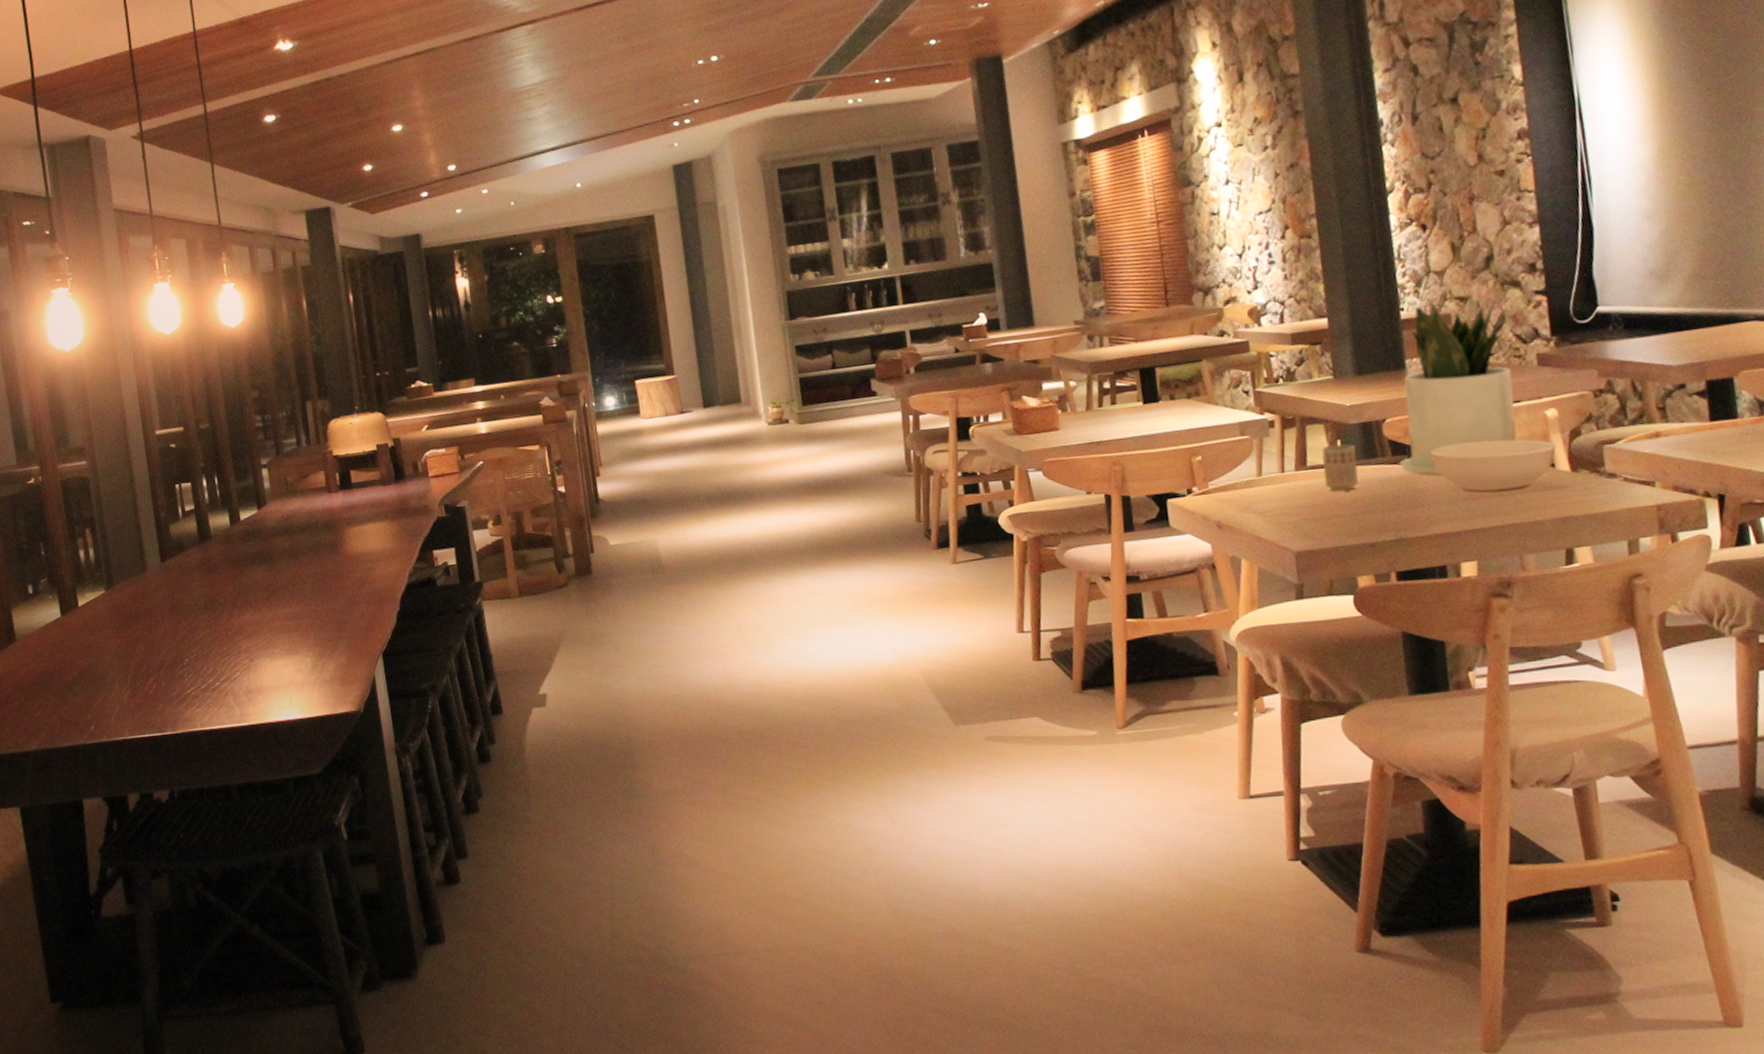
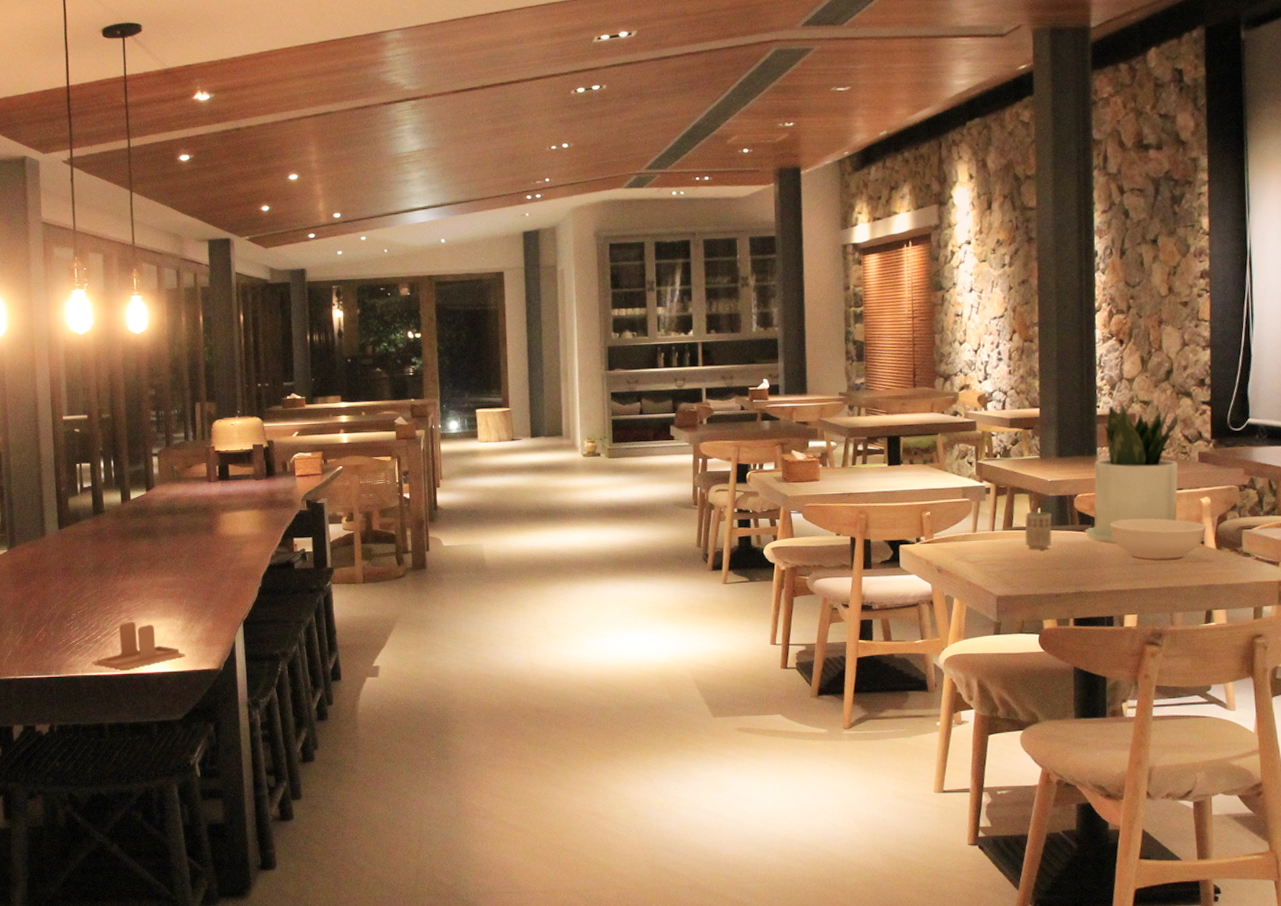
napkin holder: none [211,662,319,721] -> present [92,621,185,671]

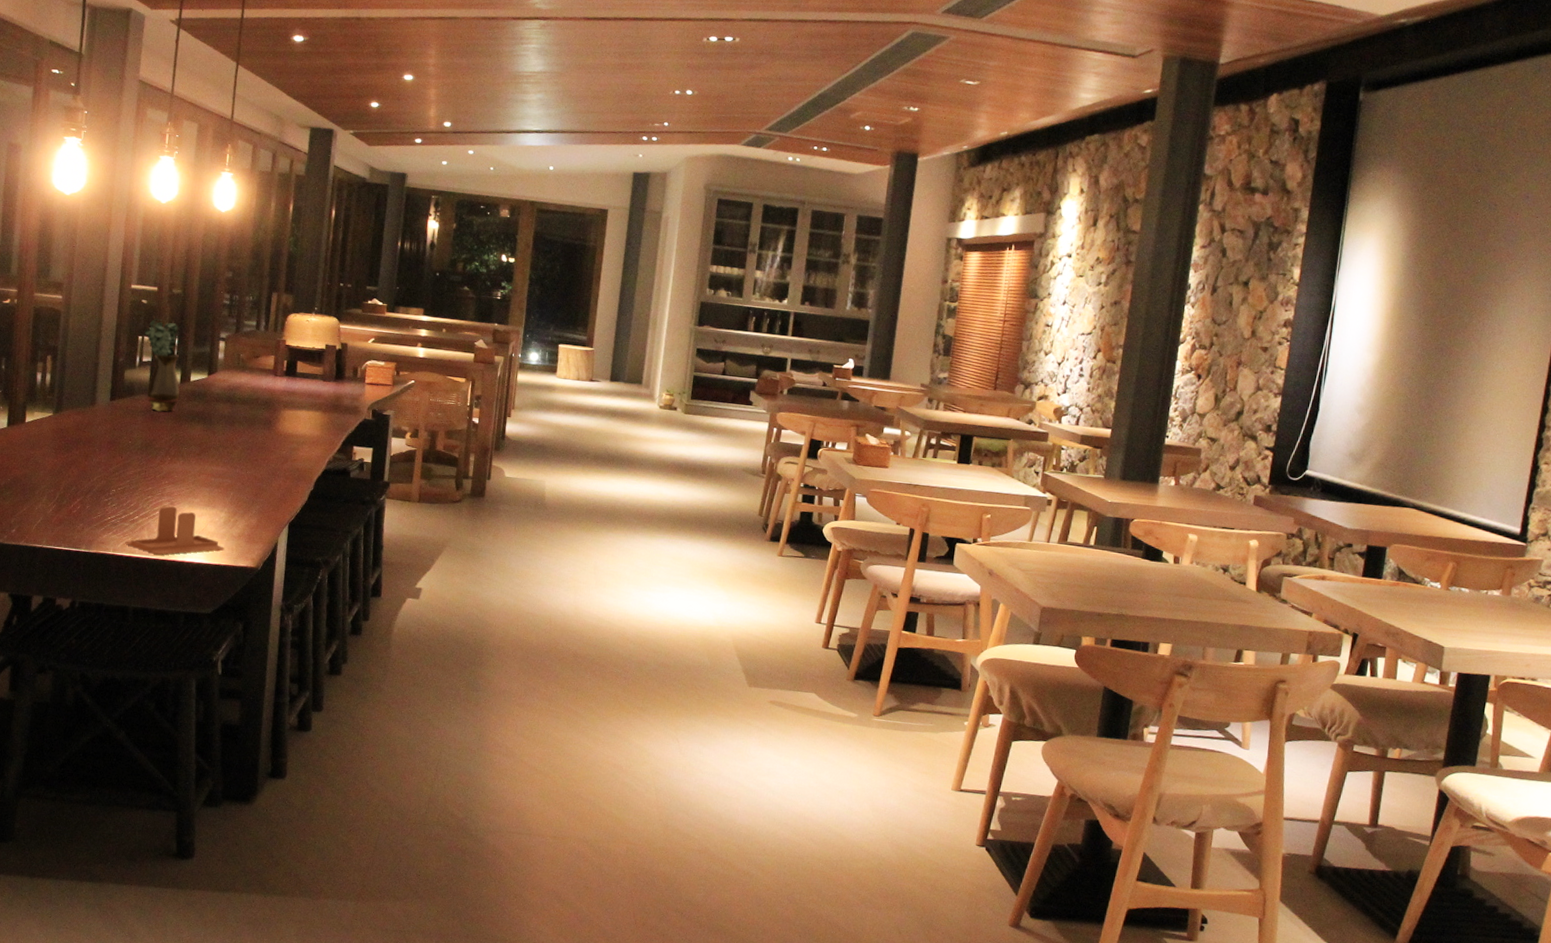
vase: none [80,442,123,533] -> present [144,315,180,412]
cup: present [1025,512,1052,550] -> none [1076,530,1106,569]
planter: present [1084,403,1180,543] -> none [1135,436,1243,572]
bowl: present [1109,518,1207,561] -> none [1159,549,1251,597]

